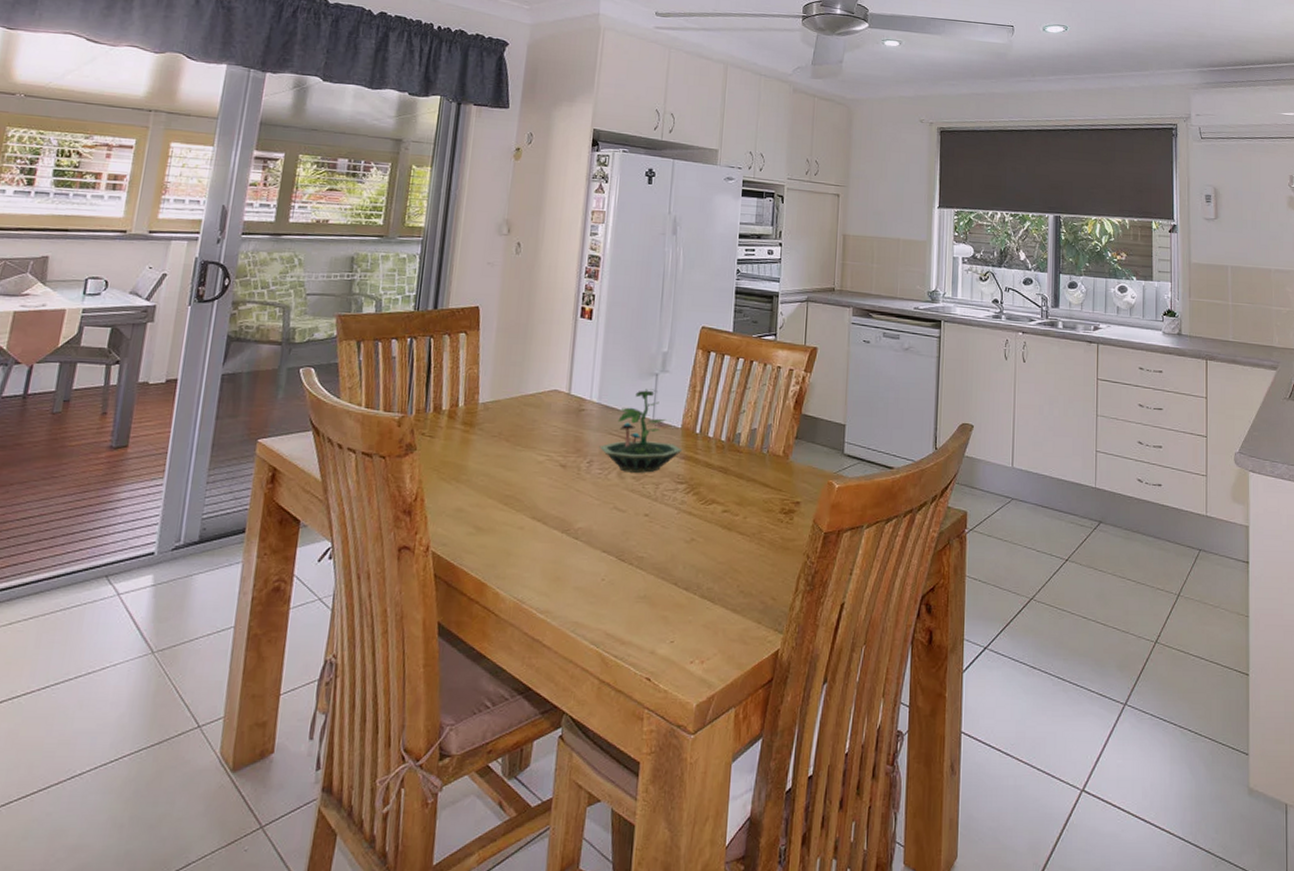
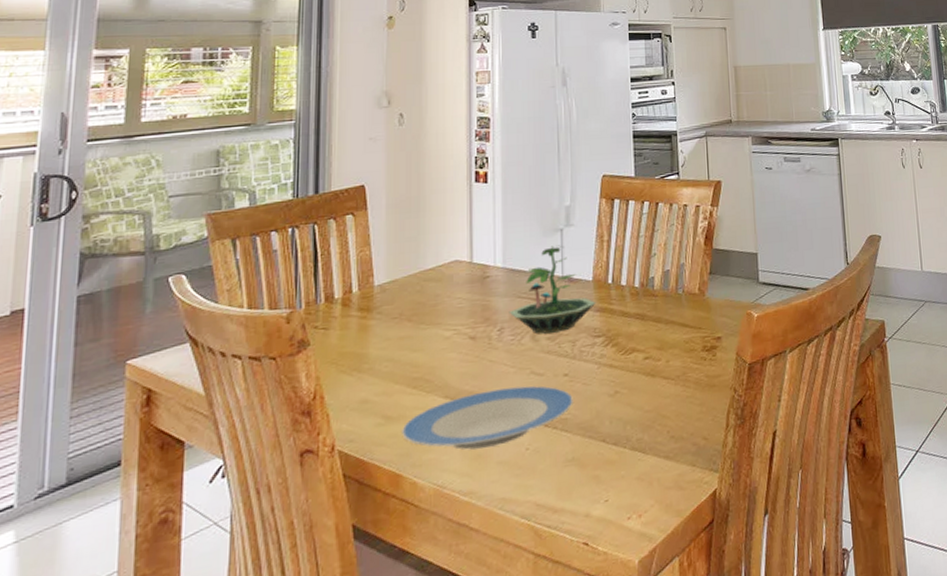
plate: none [490,518,651,572] -> present [402,385,573,450]

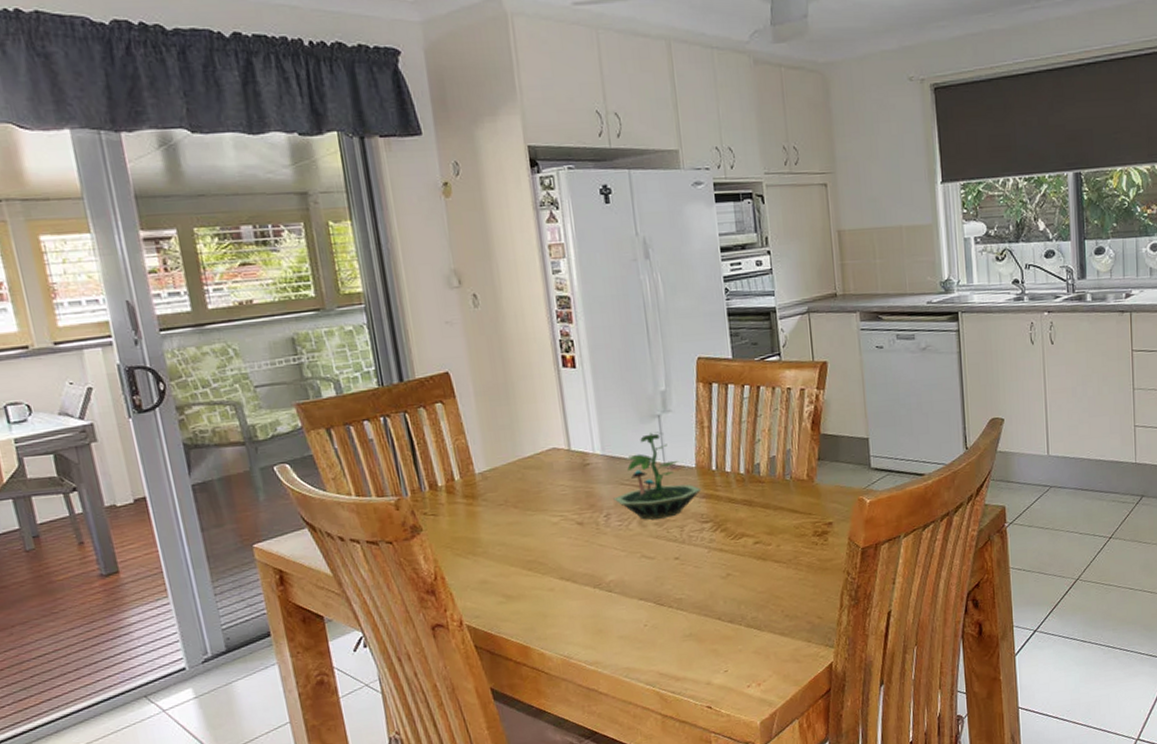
plate: present [402,385,573,450] -> none [523,568,686,626]

